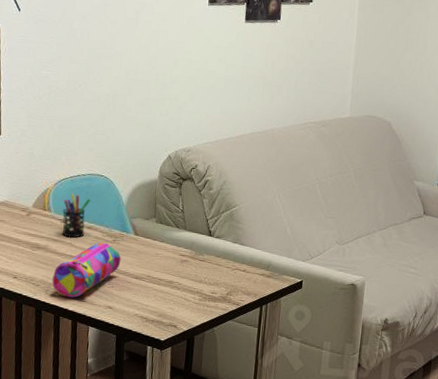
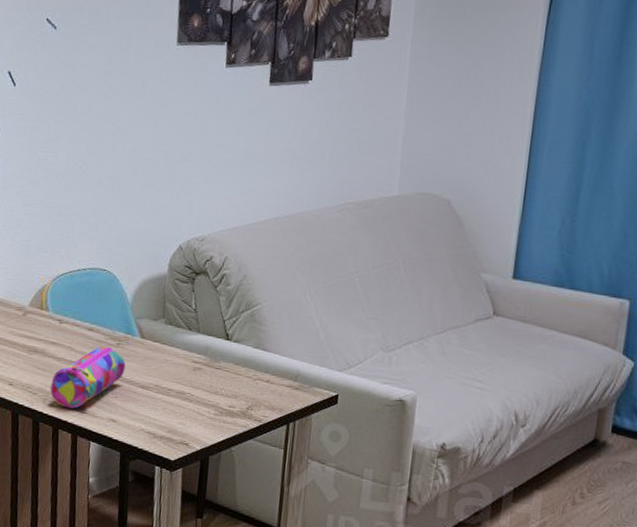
pen holder: present [62,194,91,238] -> none [61,291,93,341]

